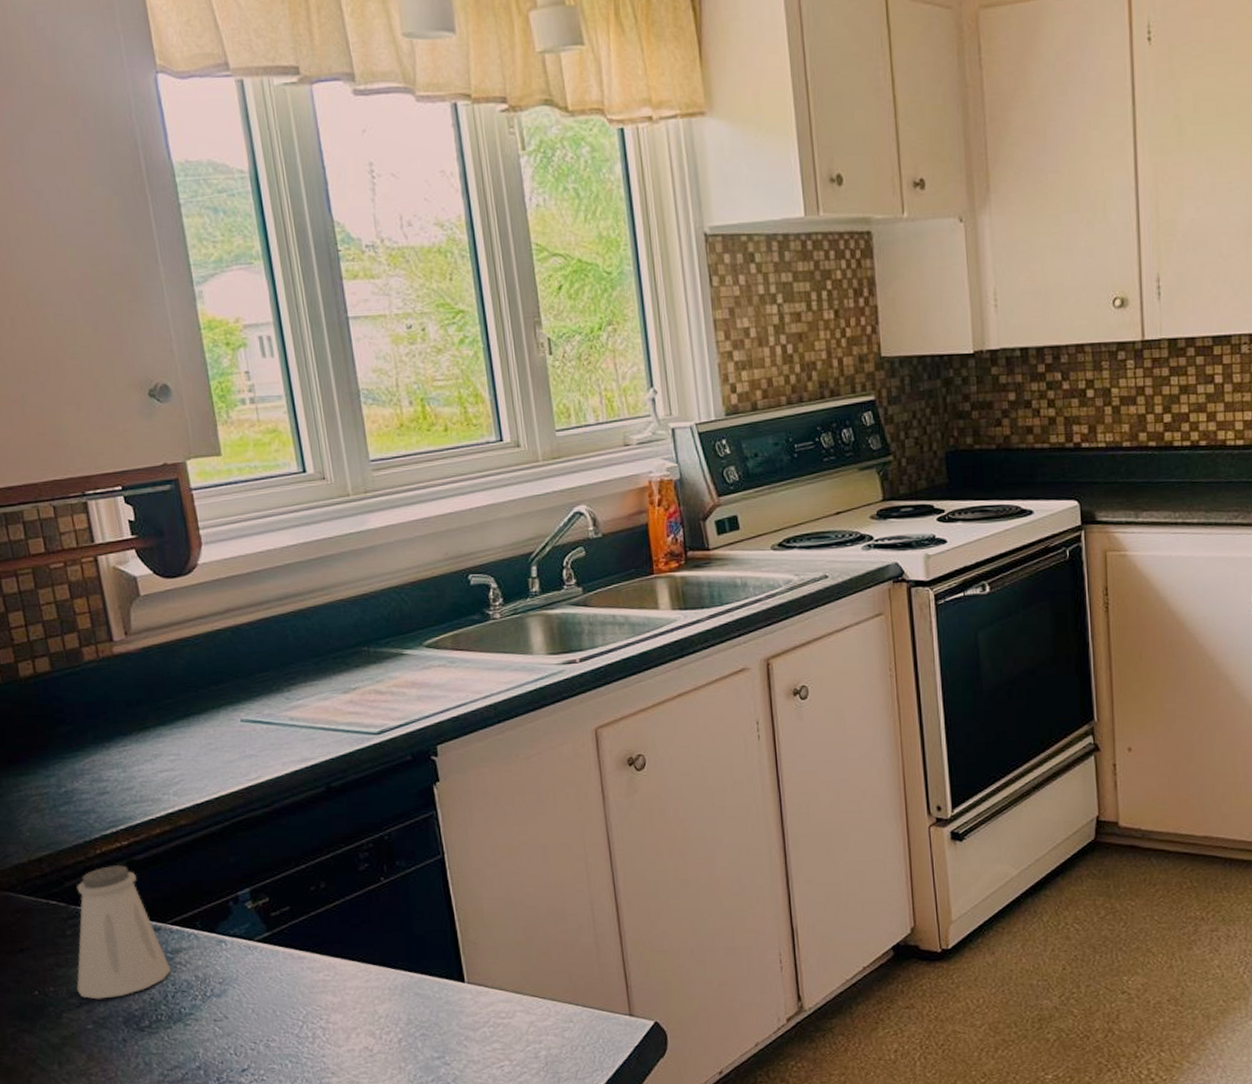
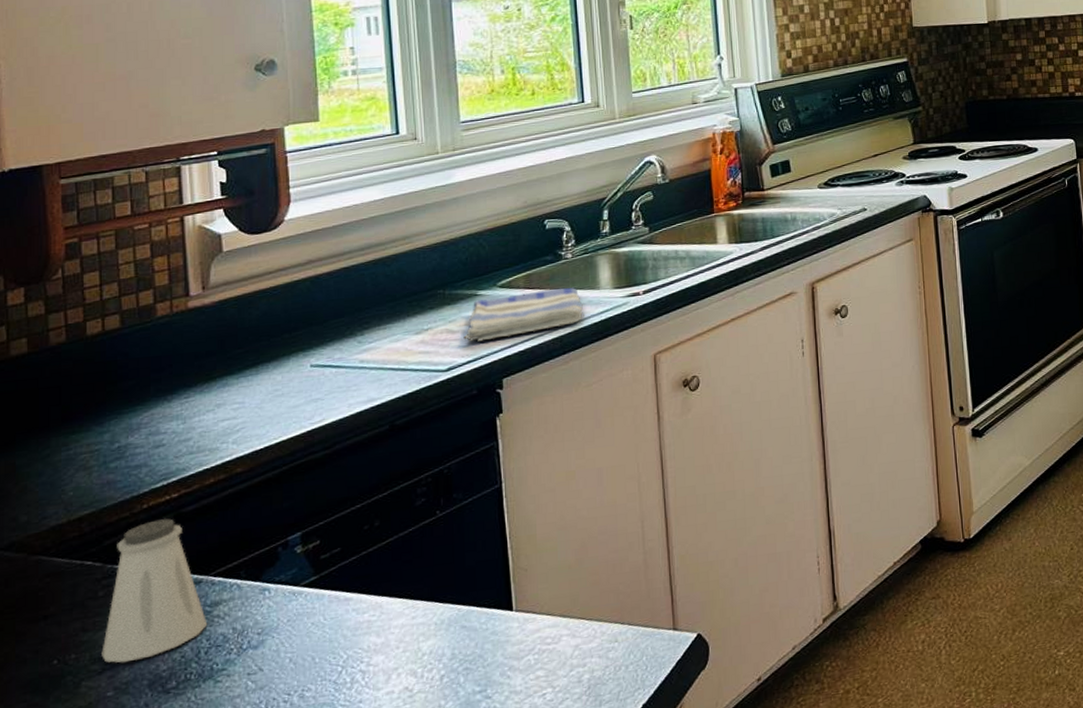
dish towel: none [392,651,516,704] -> present [463,288,583,342]

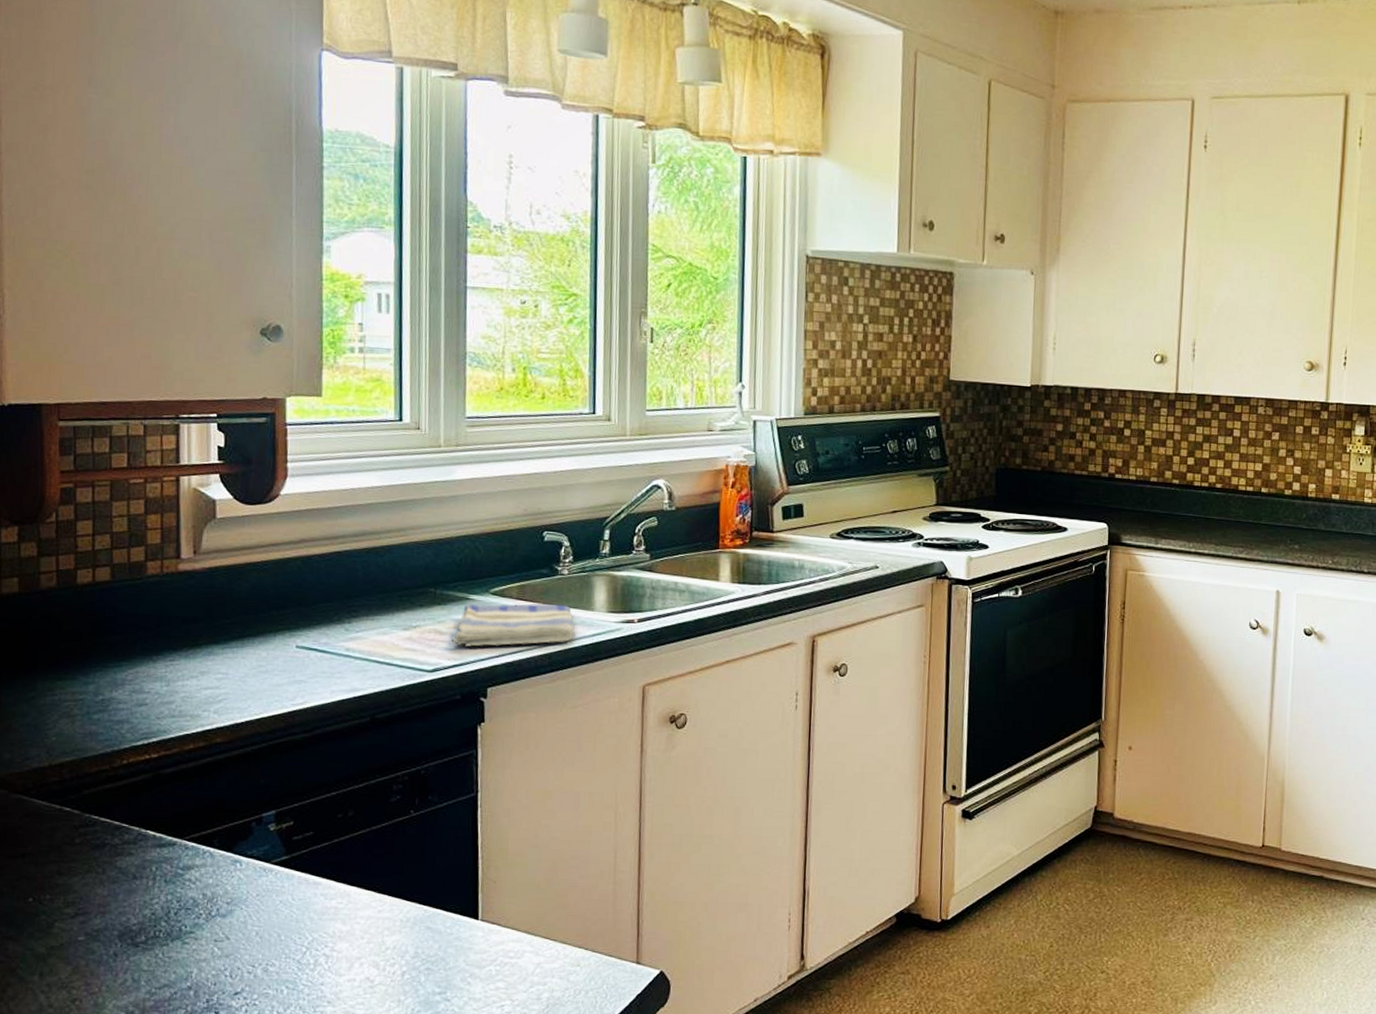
saltshaker: present [101,518,208,663] -> none [75,777,179,911]

